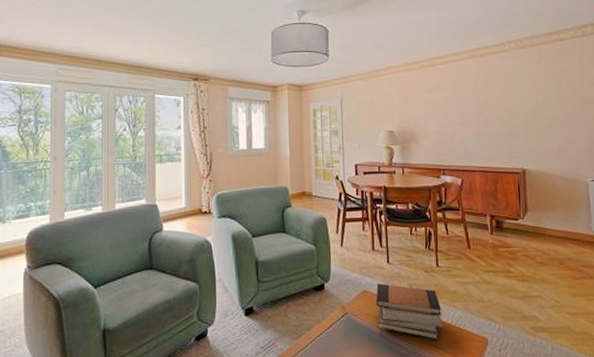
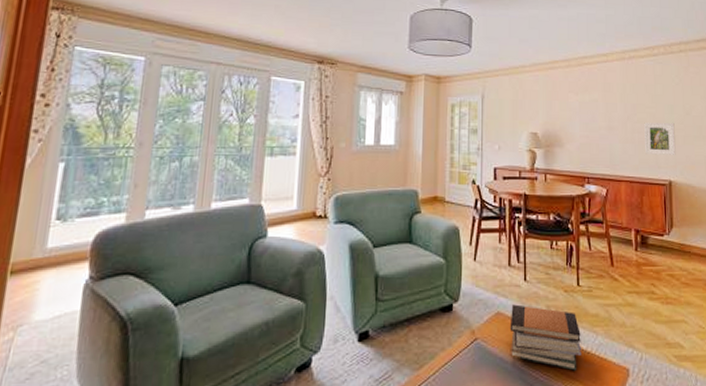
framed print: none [497,114,529,146] -> present [644,122,676,155]

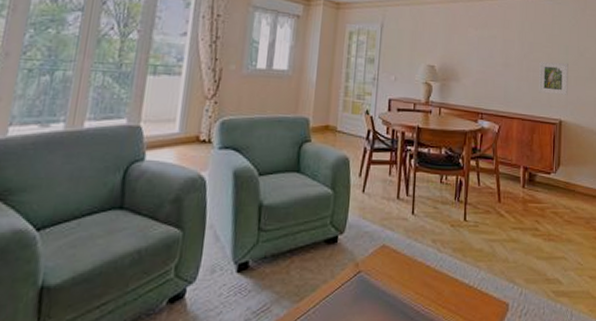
book stack: present [509,304,582,371] -> none [392,238,465,305]

